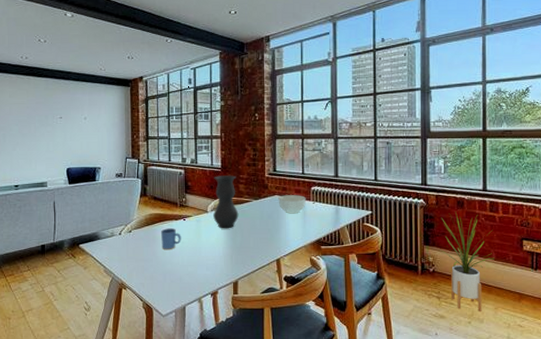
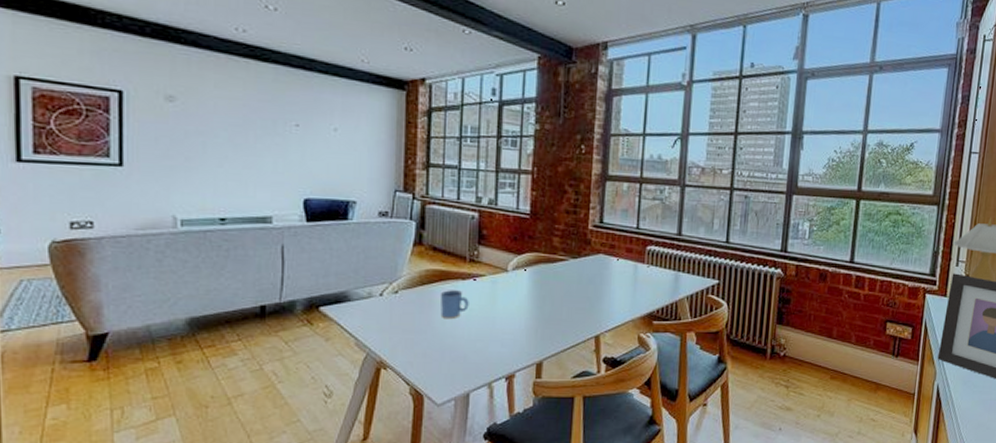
vase: present [213,175,239,229] -> none [515,224,550,294]
bowl: present [278,195,306,214] -> none [603,254,639,279]
house plant: present [439,212,494,311] -> none [793,286,855,403]

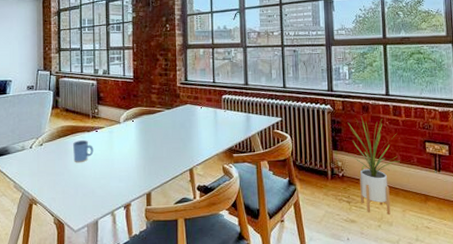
house plant: none [793,286,855,403] -> present [347,116,400,214]

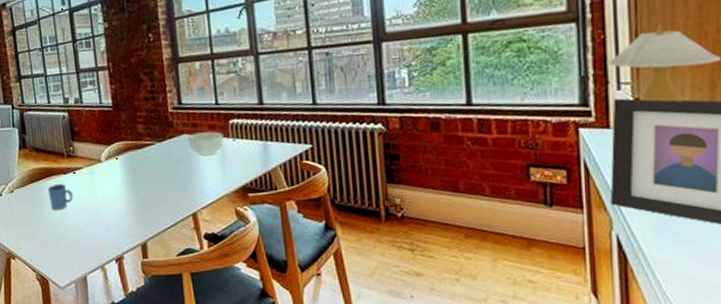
bowl: none [190,103,217,123] -> present [187,131,224,156]
house plant: present [347,116,400,214] -> none [408,136,489,265]

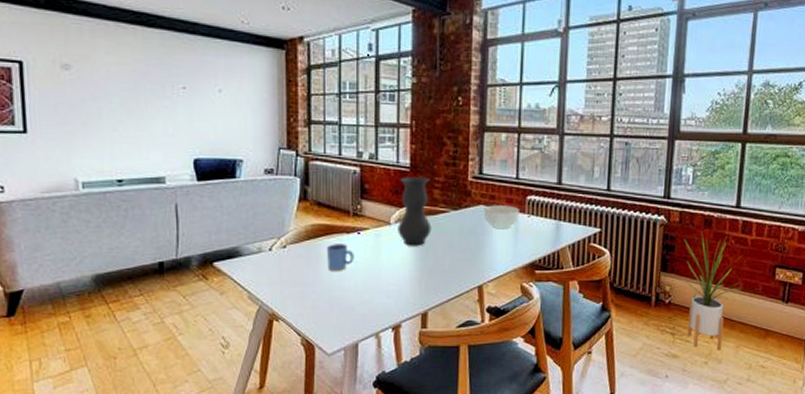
vase: none [105,114,141,181] -> present [398,177,432,246]
house plant: none [408,136,489,265] -> present [677,232,742,350]

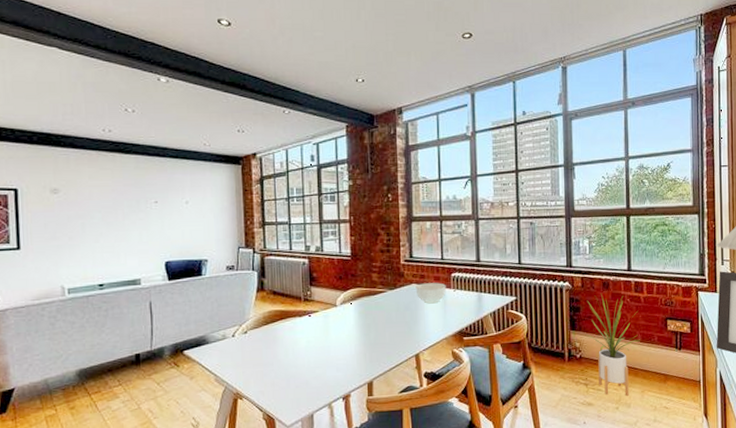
mug: present [326,244,354,272] -> none [282,326,307,352]
vase: present [398,177,432,246] -> none [343,264,372,324]

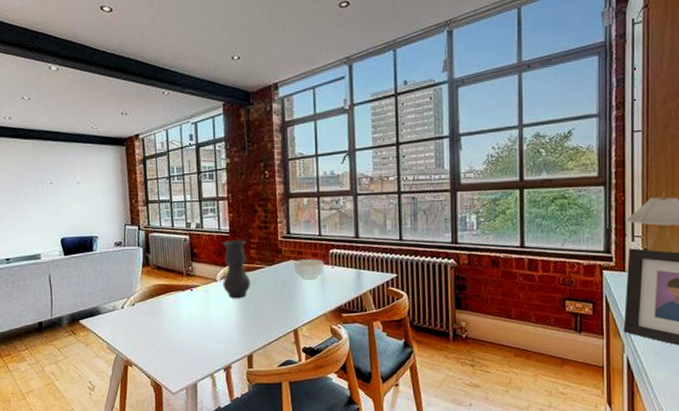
vase: none [343,264,372,324] -> present [222,240,251,299]
house plant: present [585,293,640,396] -> none [472,271,534,379]

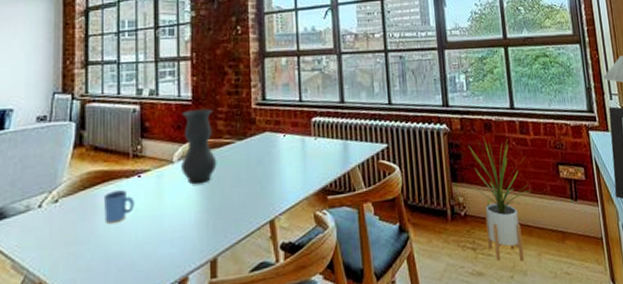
mug: none [166,300,189,324] -> present [103,190,135,224]
bowl: present [293,259,324,280] -> none [269,129,306,156]
house plant: none [472,271,534,379] -> present [468,137,531,261]

